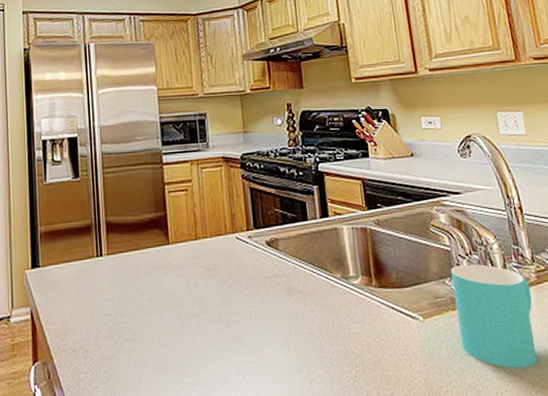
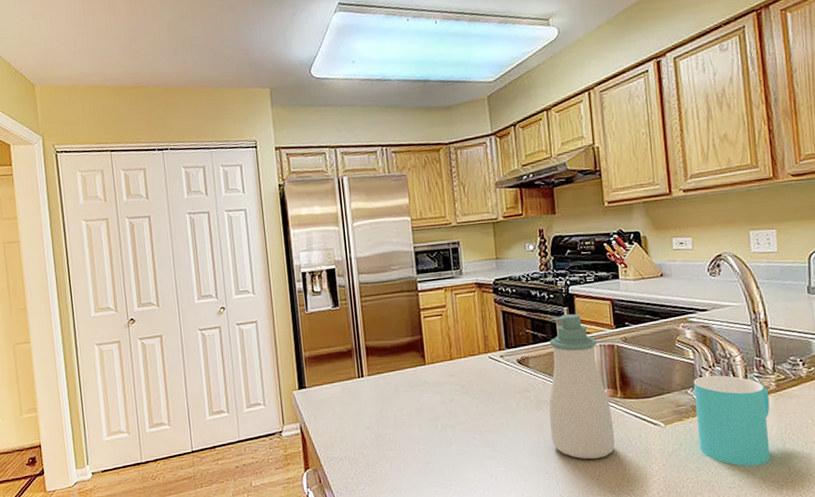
soap bottle: none [299,193,372,357] -> present [548,314,615,459]

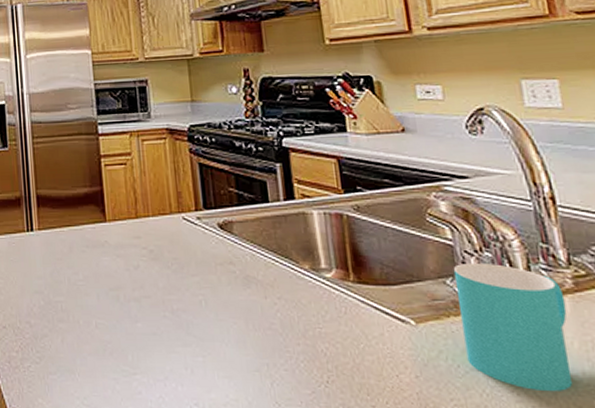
soap bottle: present [548,314,615,459] -> none [258,172,349,360]

